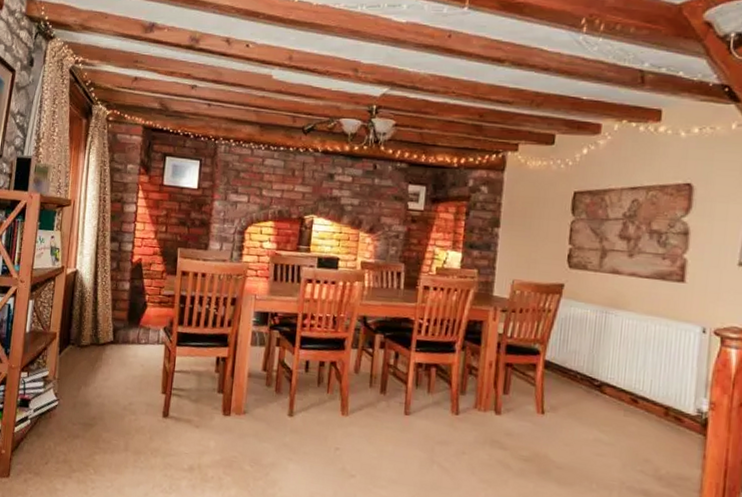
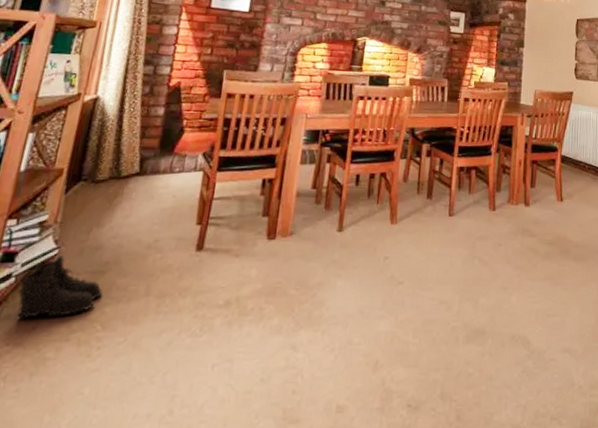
boots: none [32,406,93,458] -> present [17,255,103,318]

